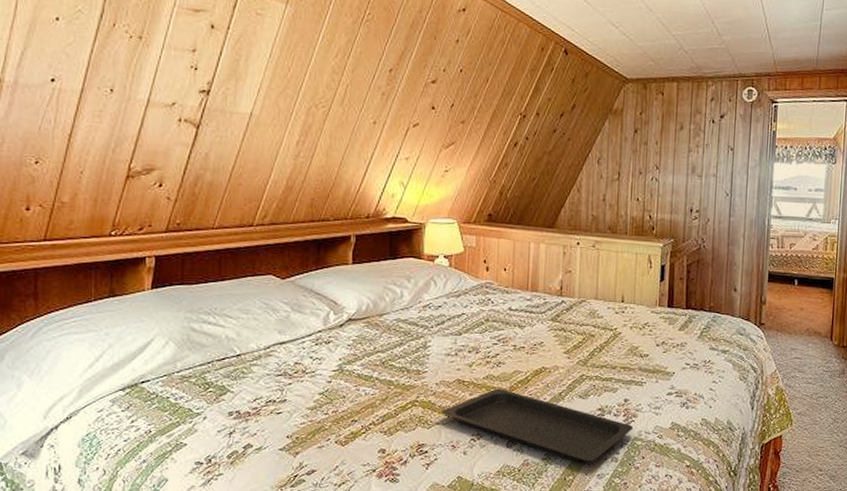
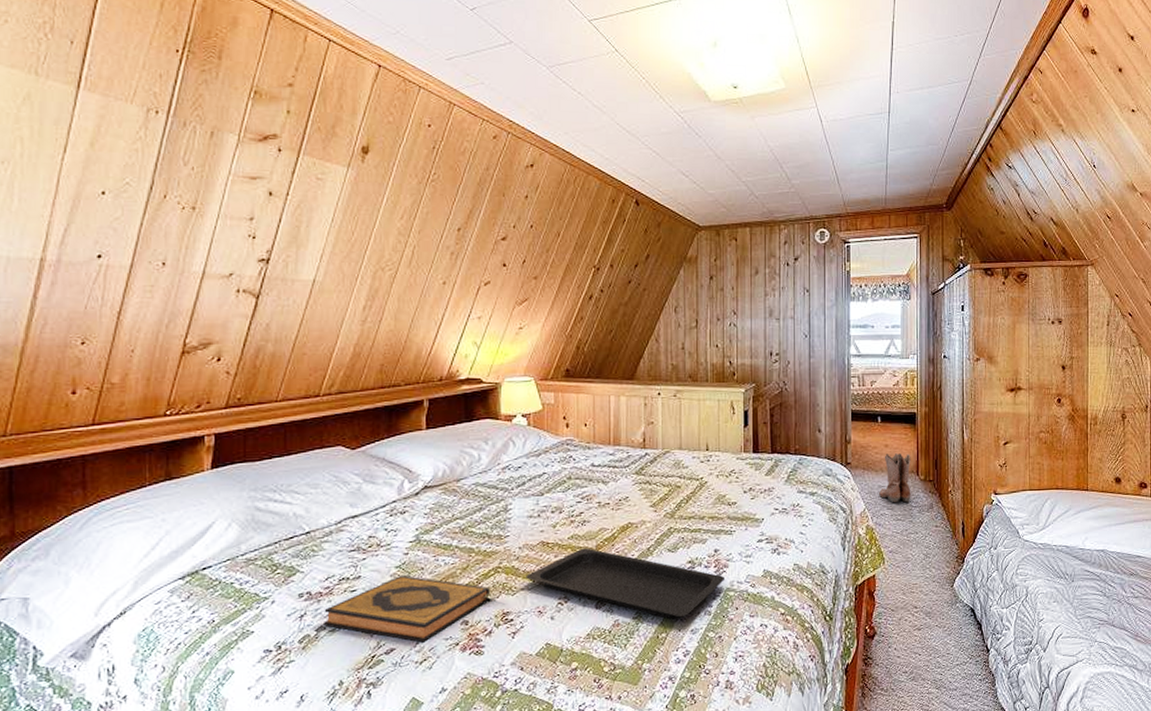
hardback book: none [250,402,407,467] -> present [322,576,490,643]
boots: none [791,317,826,367] -> present [879,453,911,503]

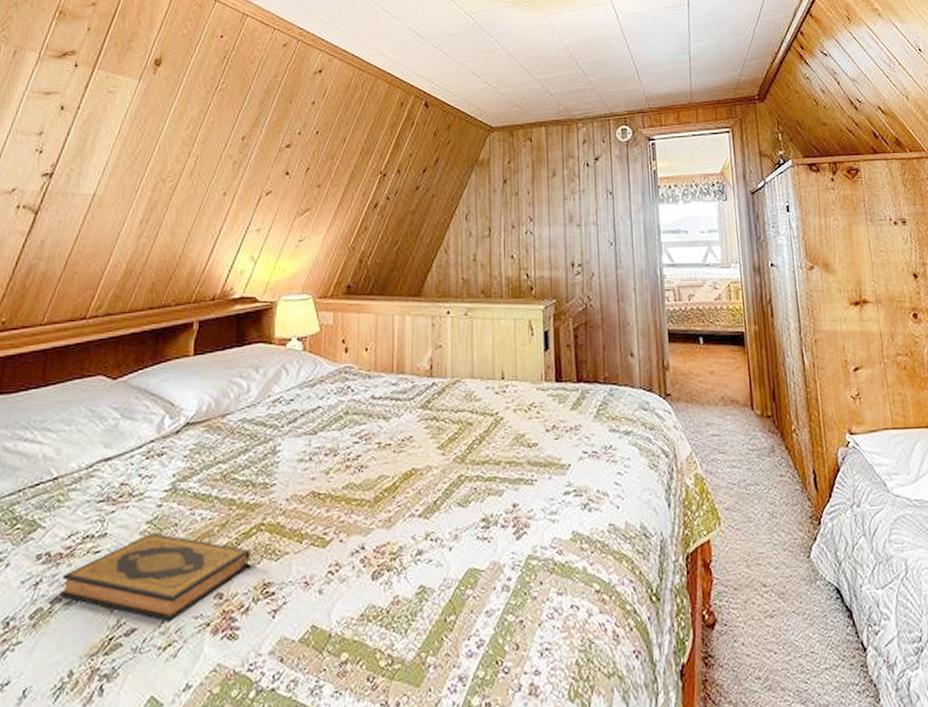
serving tray: present [526,548,724,619] -> none [292,500,525,595]
boots: present [879,453,911,503] -> none [707,382,747,445]

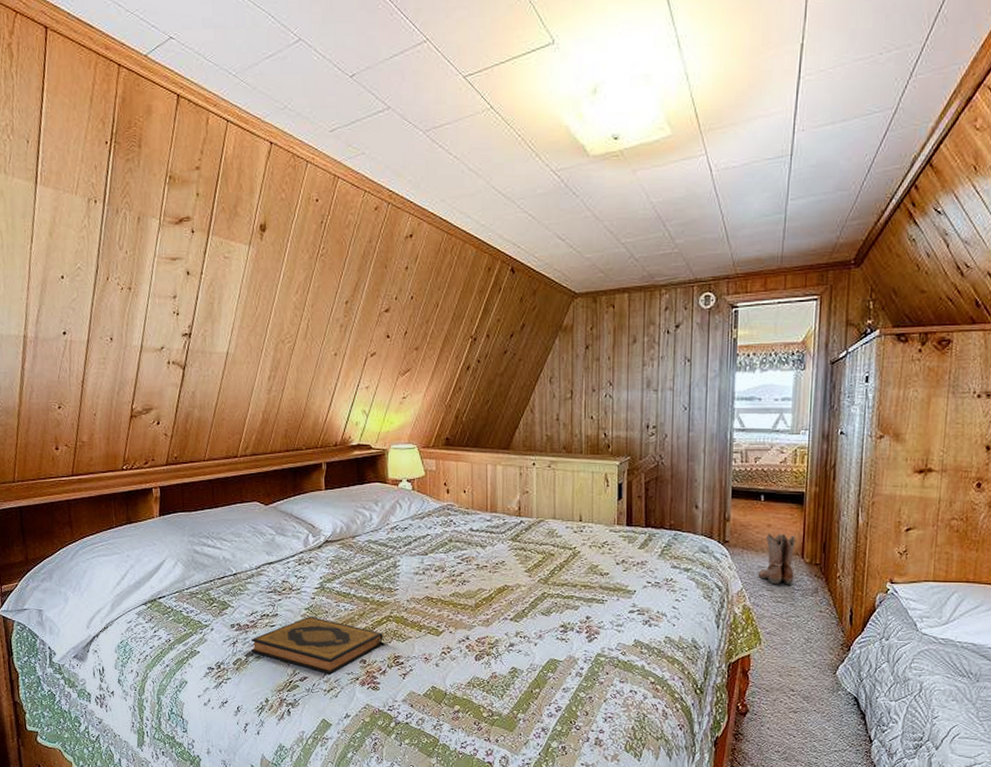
boots: none [707,382,747,445] -> present [758,534,796,585]

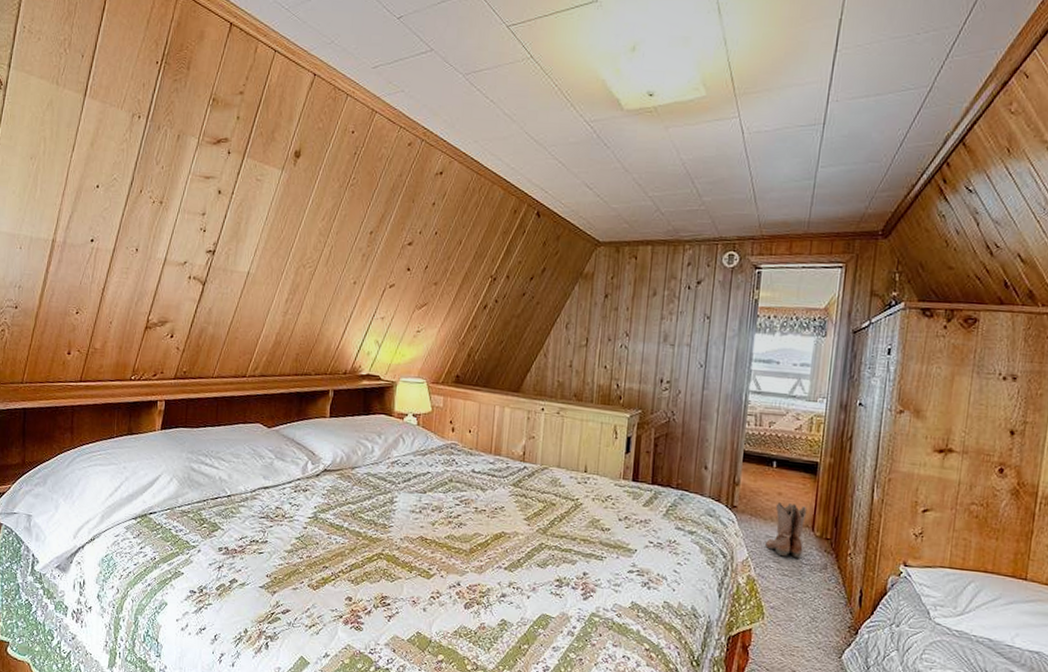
hardback book: present [250,617,383,675] -> none [235,547,372,610]

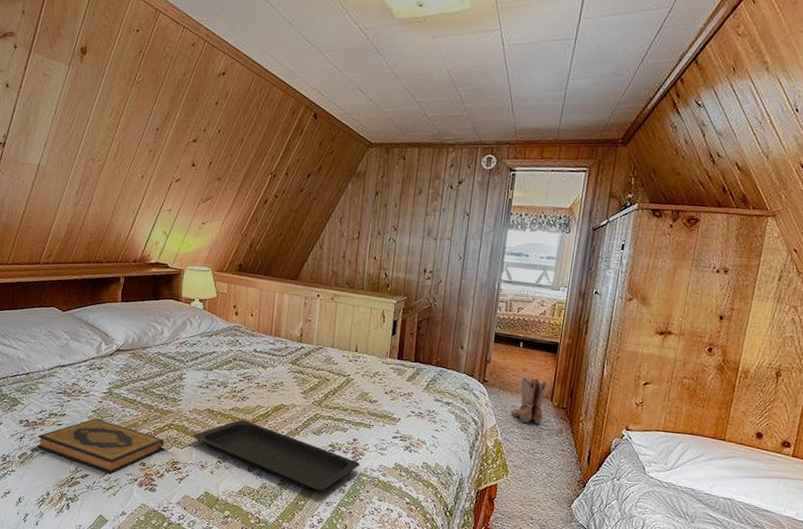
hardback book: none [235,547,372,610] -> present [36,419,164,474]
serving tray: none [404,549,591,633] -> present [193,419,360,491]

